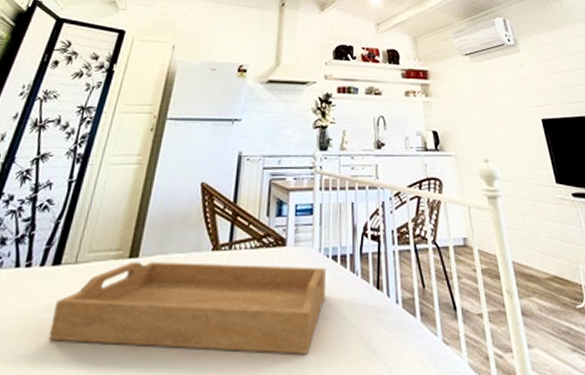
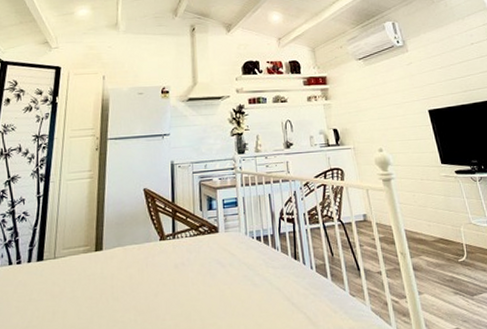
serving tray: present [49,262,327,355] -> none [44,246,254,316]

